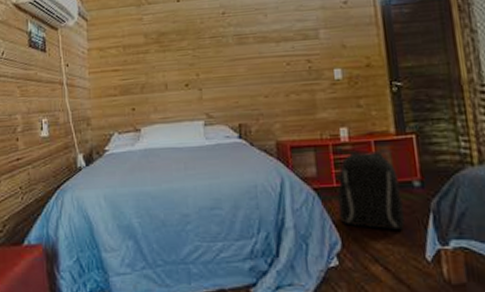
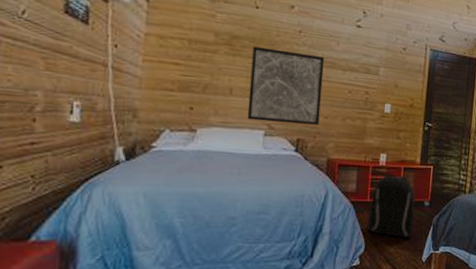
wall art: none [180,33,260,112] -> present [247,46,325,126]

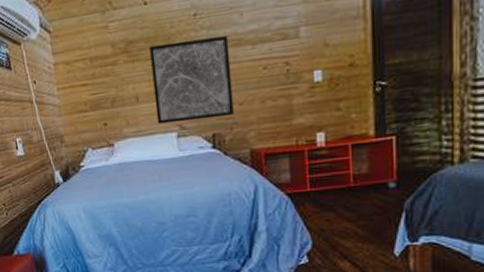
backpack: present [366,174,415,239] -> none [310,155,376,230]

